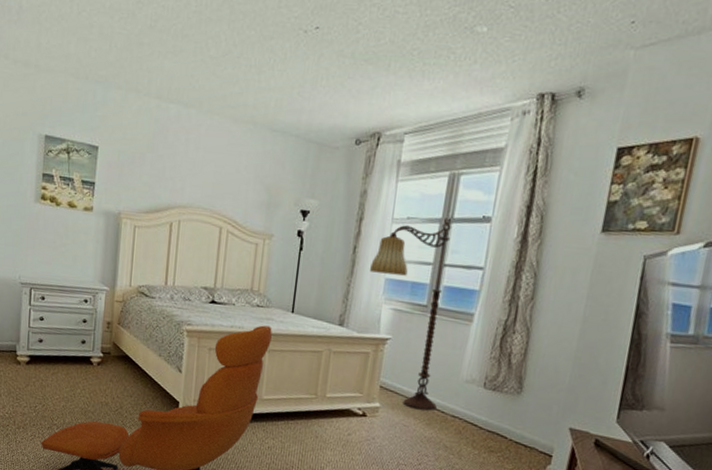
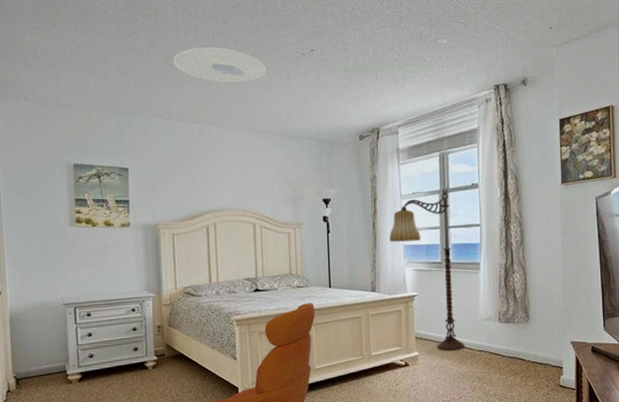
ceiling light: none [159,14,261,61] -> present [173,48,267,83]

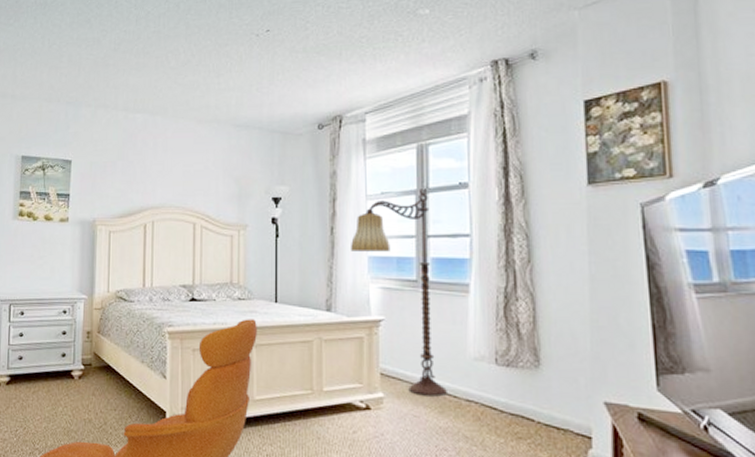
ceiling light: present [173,48,267,83] -> none [123,33,217,70]

